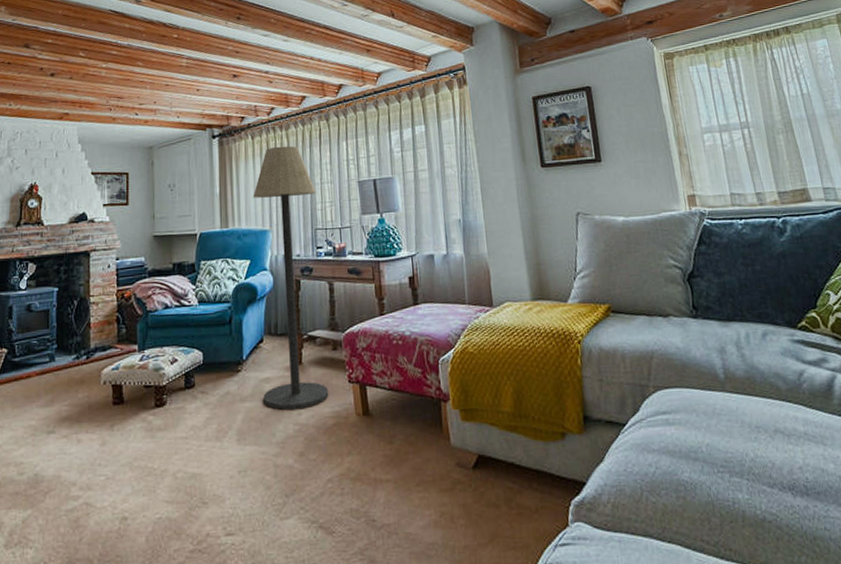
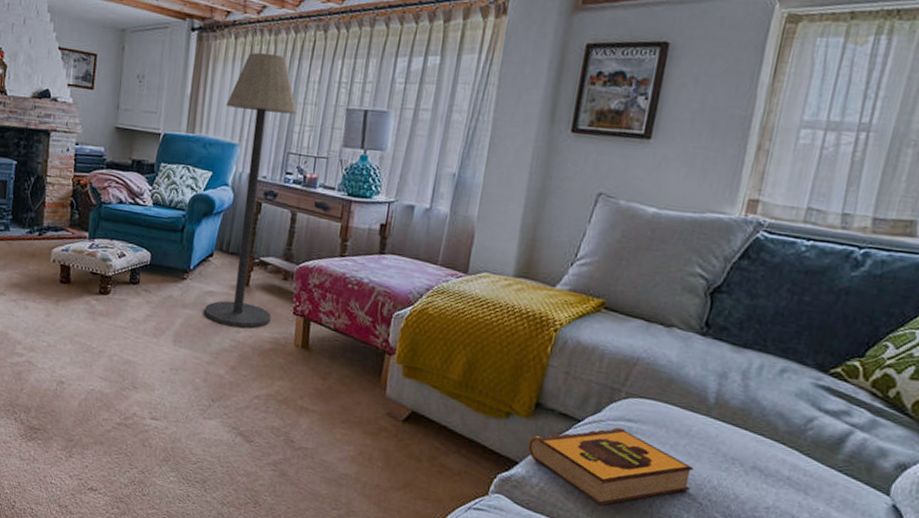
hardback book: none [588,422,735,508] -> present [528,427,693,506]

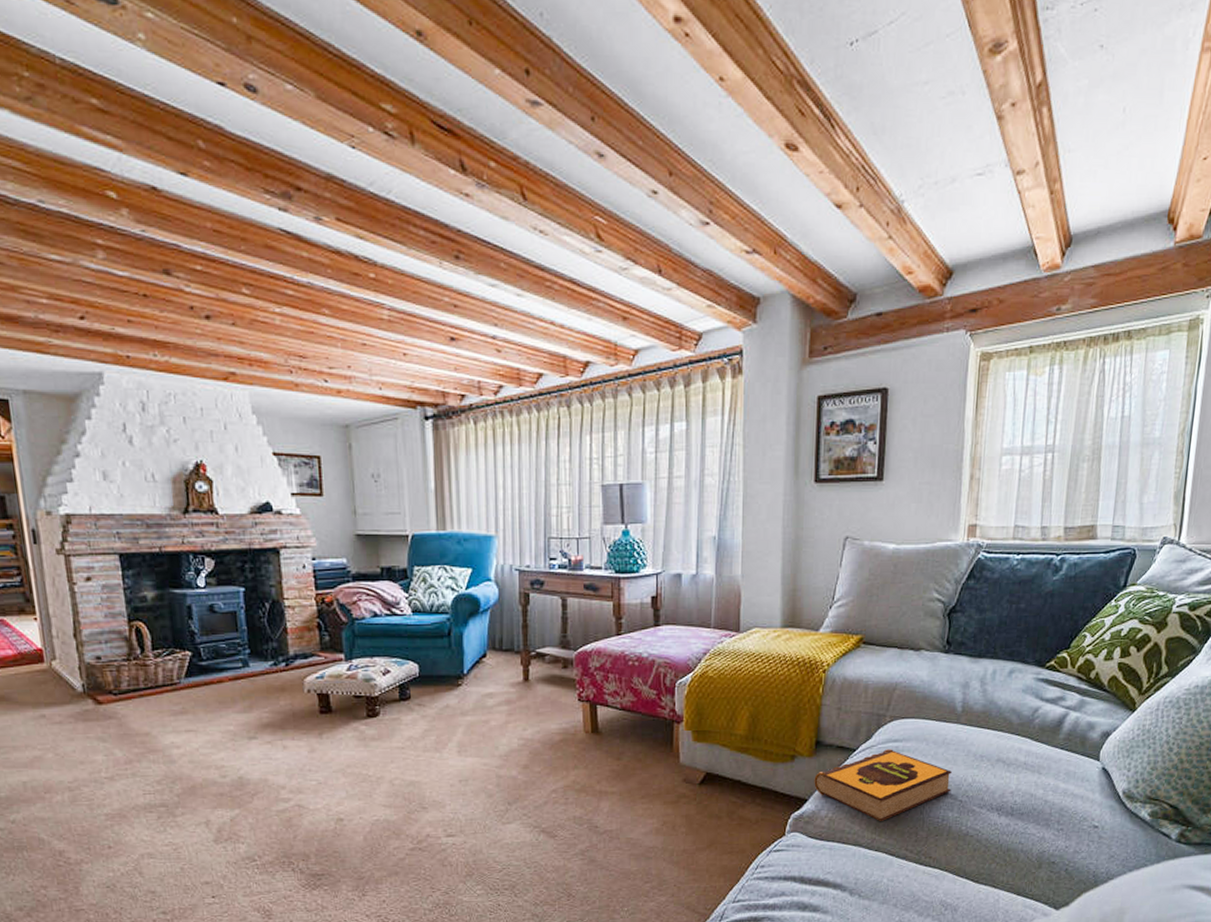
floor lamp: present [204,52,298,328] -> none [475,436,557,725]

